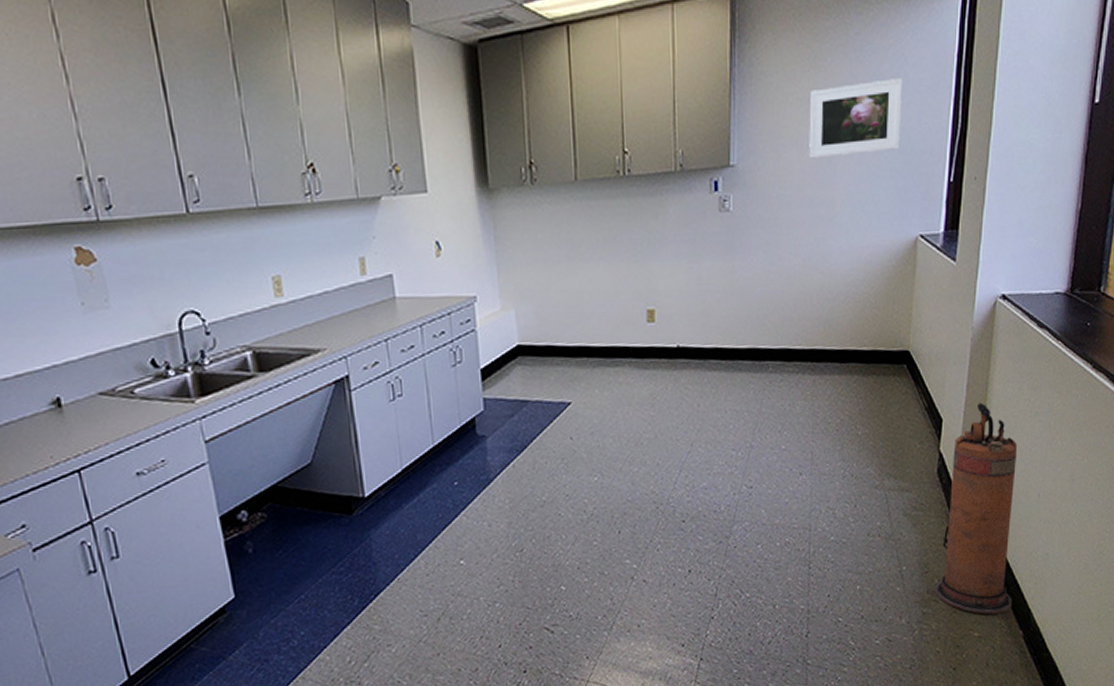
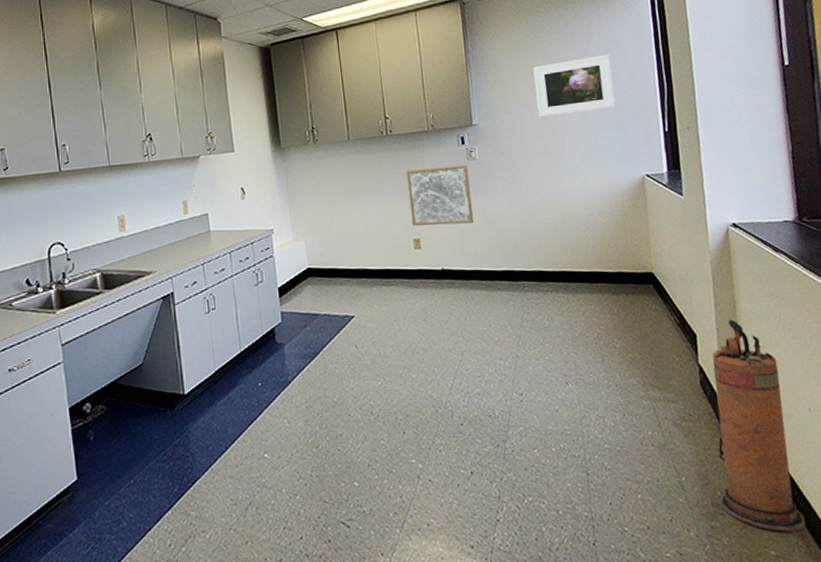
wall art: none [644,217,720,294] -> present [406,164,474,226]

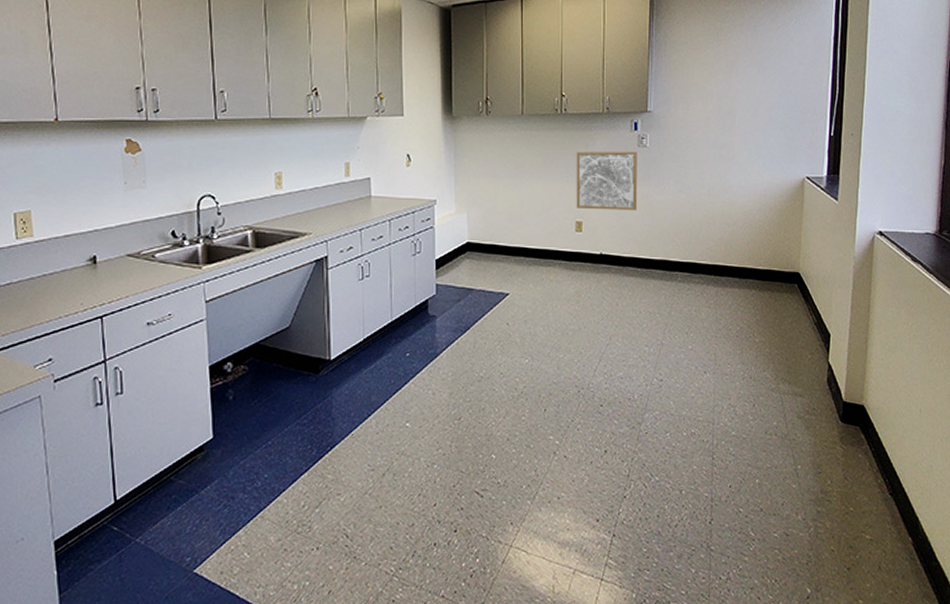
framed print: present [533,54,616,117] -> none [712,53,790,110]
fire extinguisher: present [712,319,807,532] -> none [828,322,901,519]

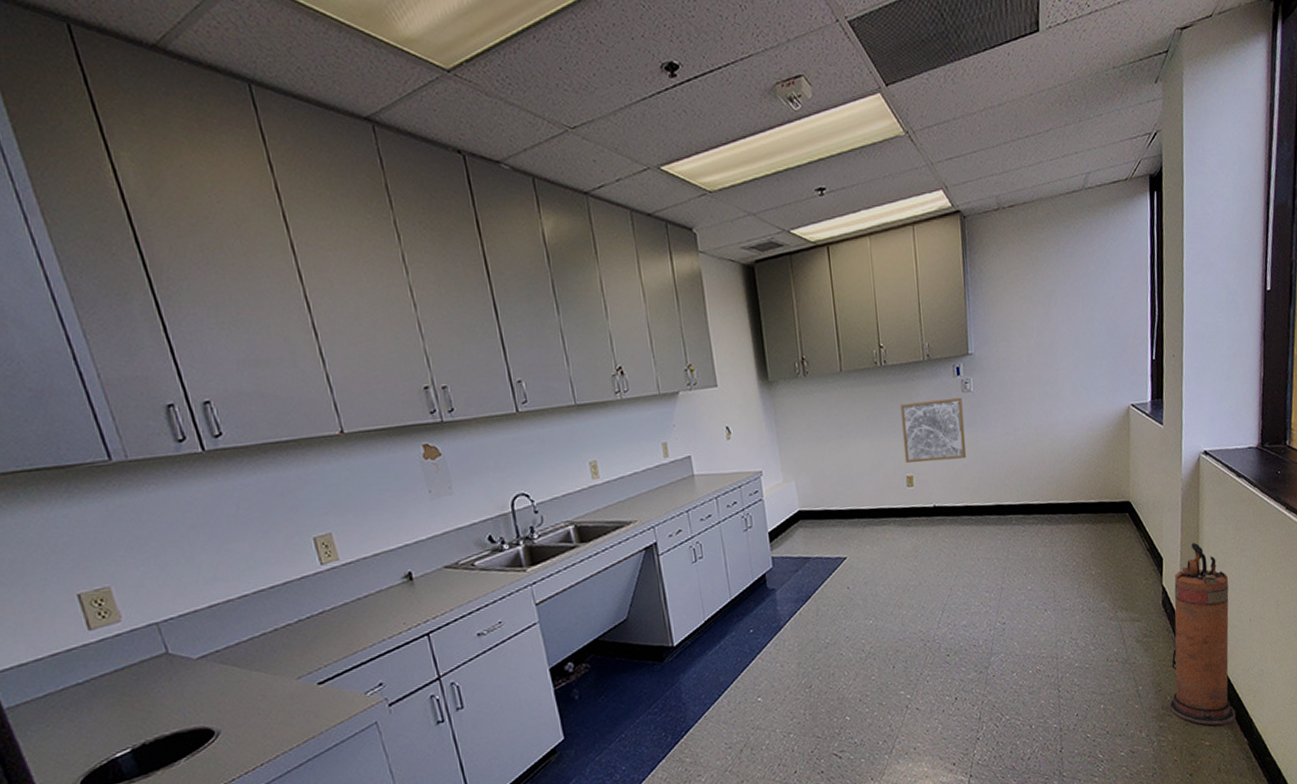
fire extinguisher: none [828,322,901,519] -> present [1168,542,1236,726]

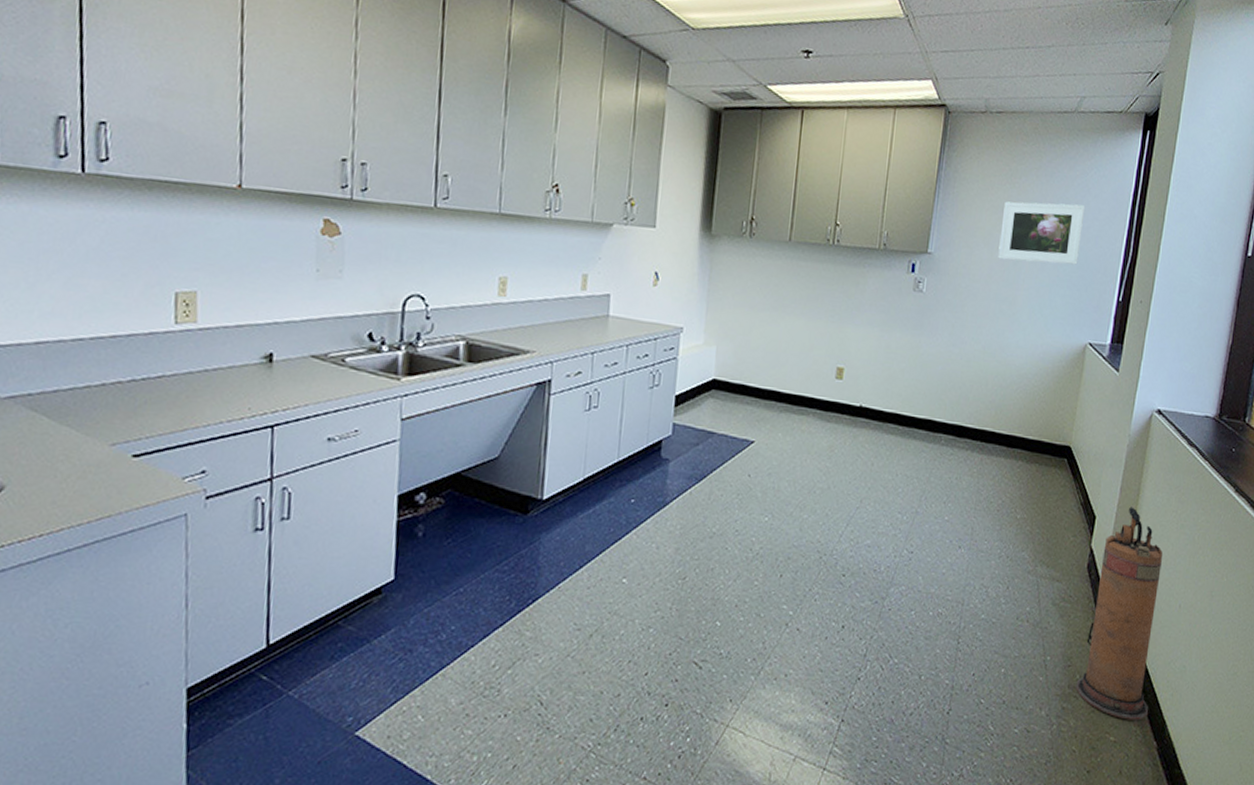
wall art: present [900,397,967,463] -> none [838,289,912,361]
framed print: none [1031,277,1109,345] -> present [998,201,1086,265]

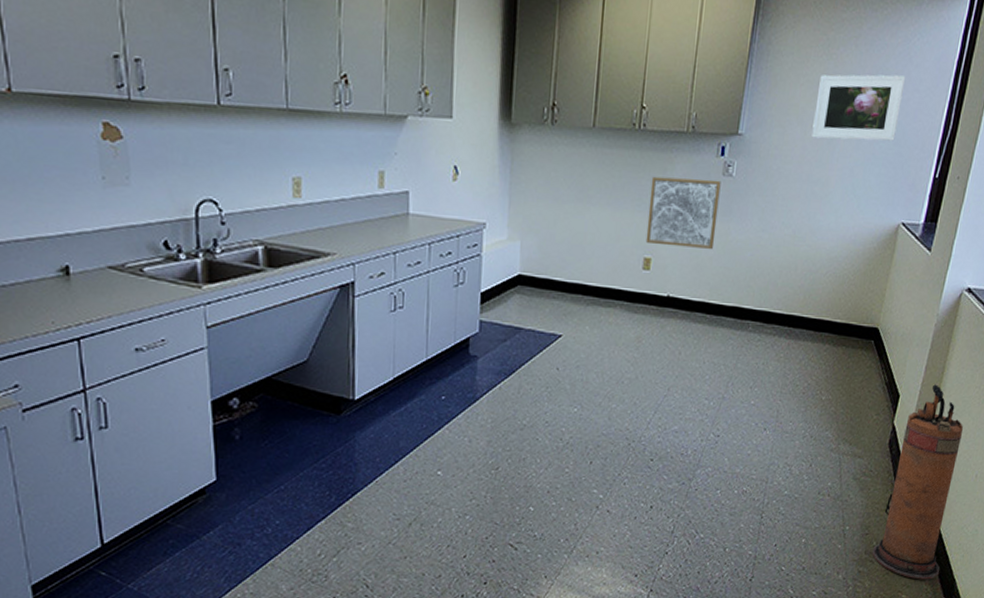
wall art: none [838,289,912,361] -> present [645,176,721,249]

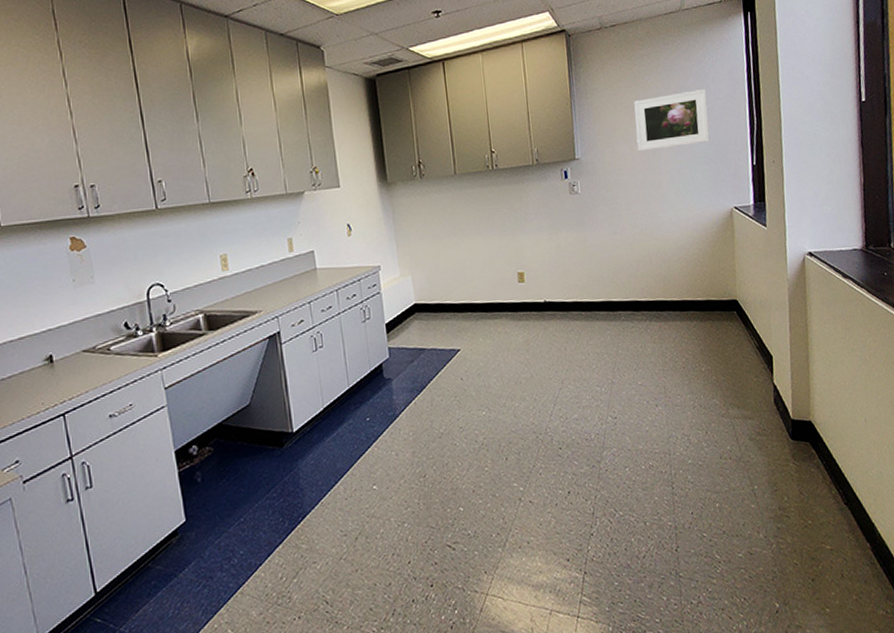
wall art: present [645,176,721,249] -> none [511,198,576,260]
fire extinguisher: present [872,384,963,580] -> none [785,341,857,529]

